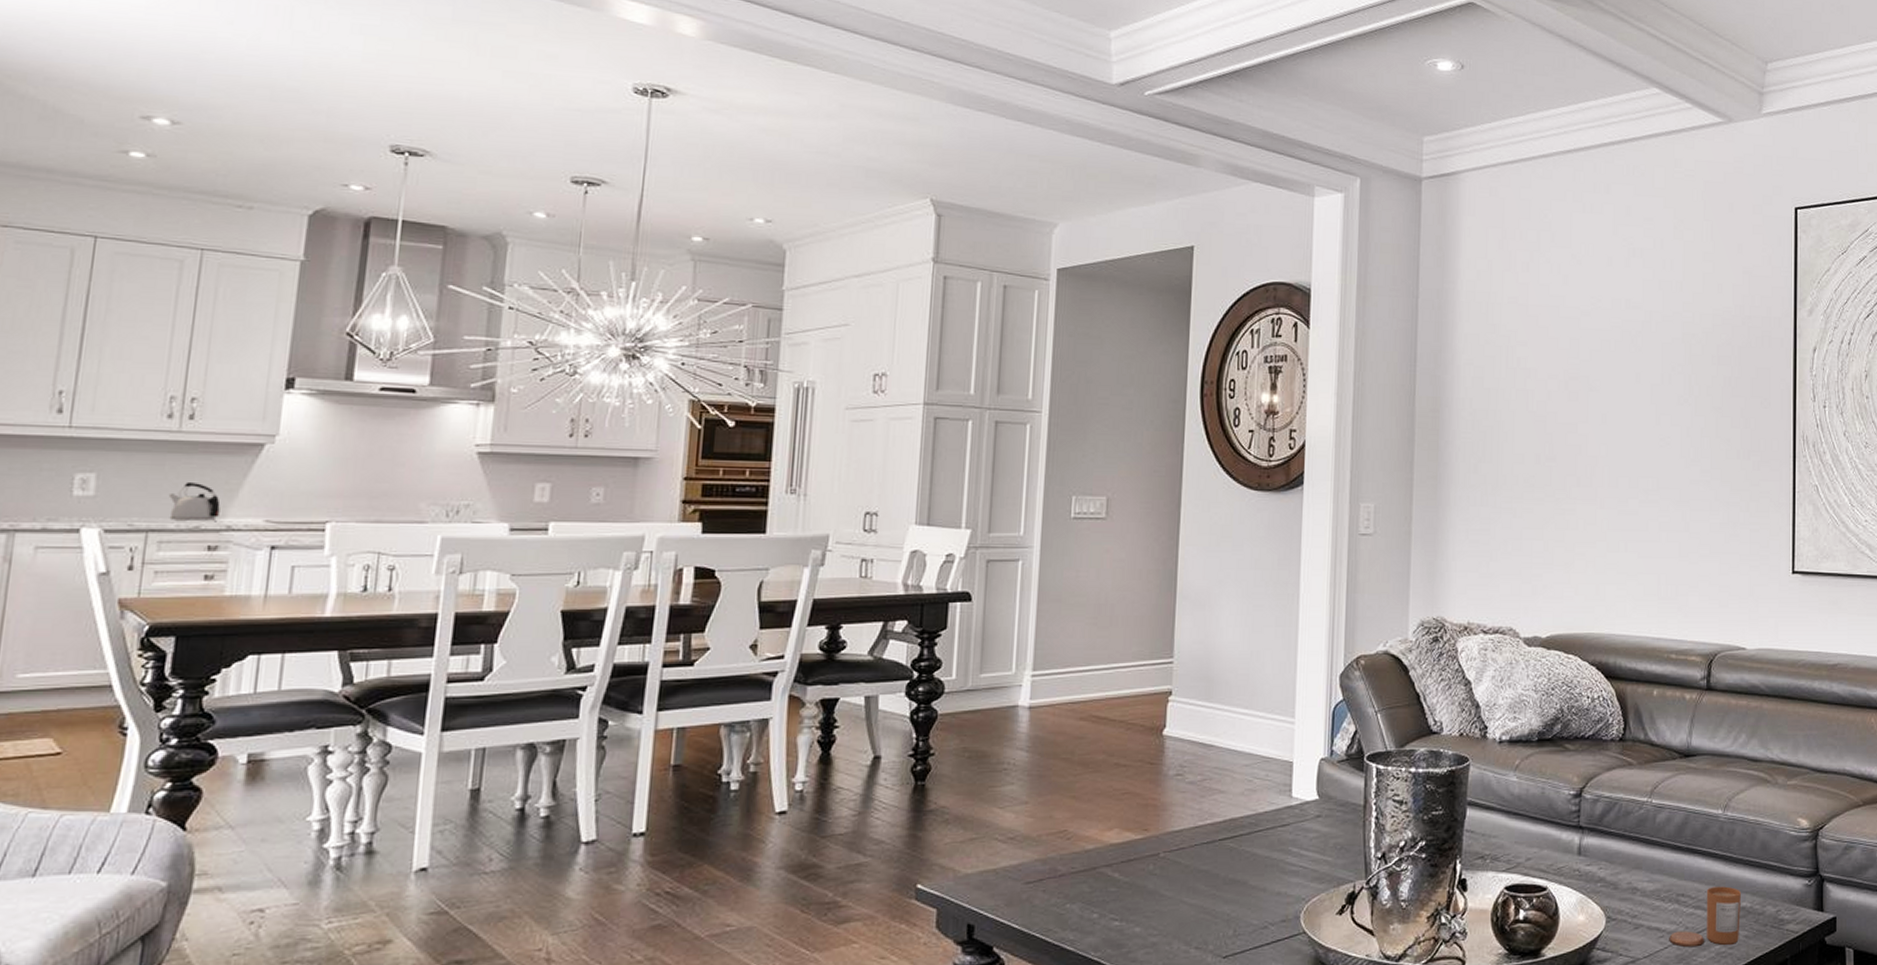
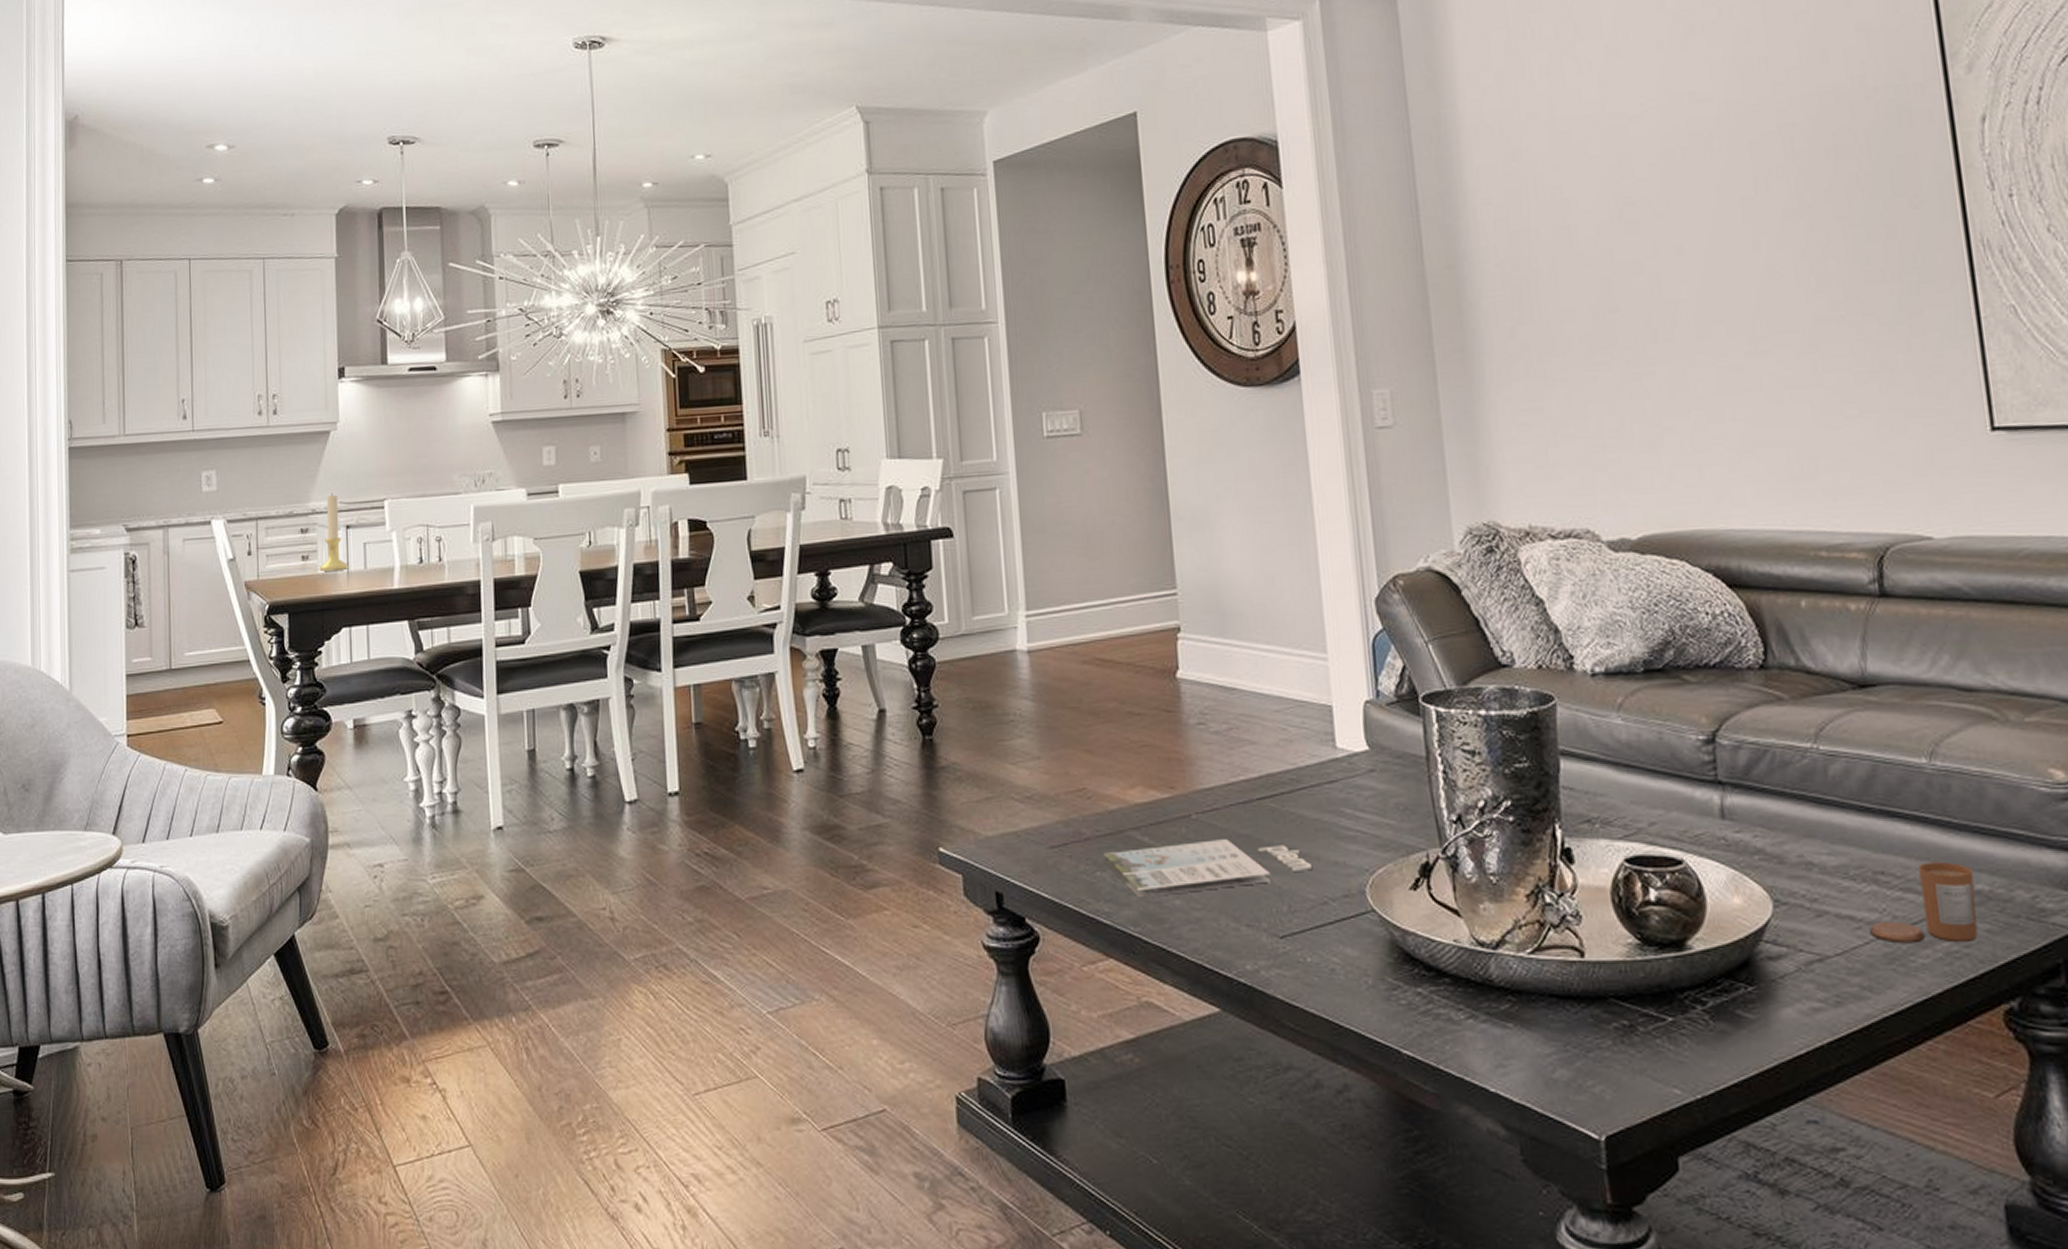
kettle: present [168,481,221,522] -> none [267,471,306,509]
candle holder: none [227,510,268,595] -> present [320,493,349,572]
magazine: none [1075,874,1259,927] -> present [1103,839,1313,899]

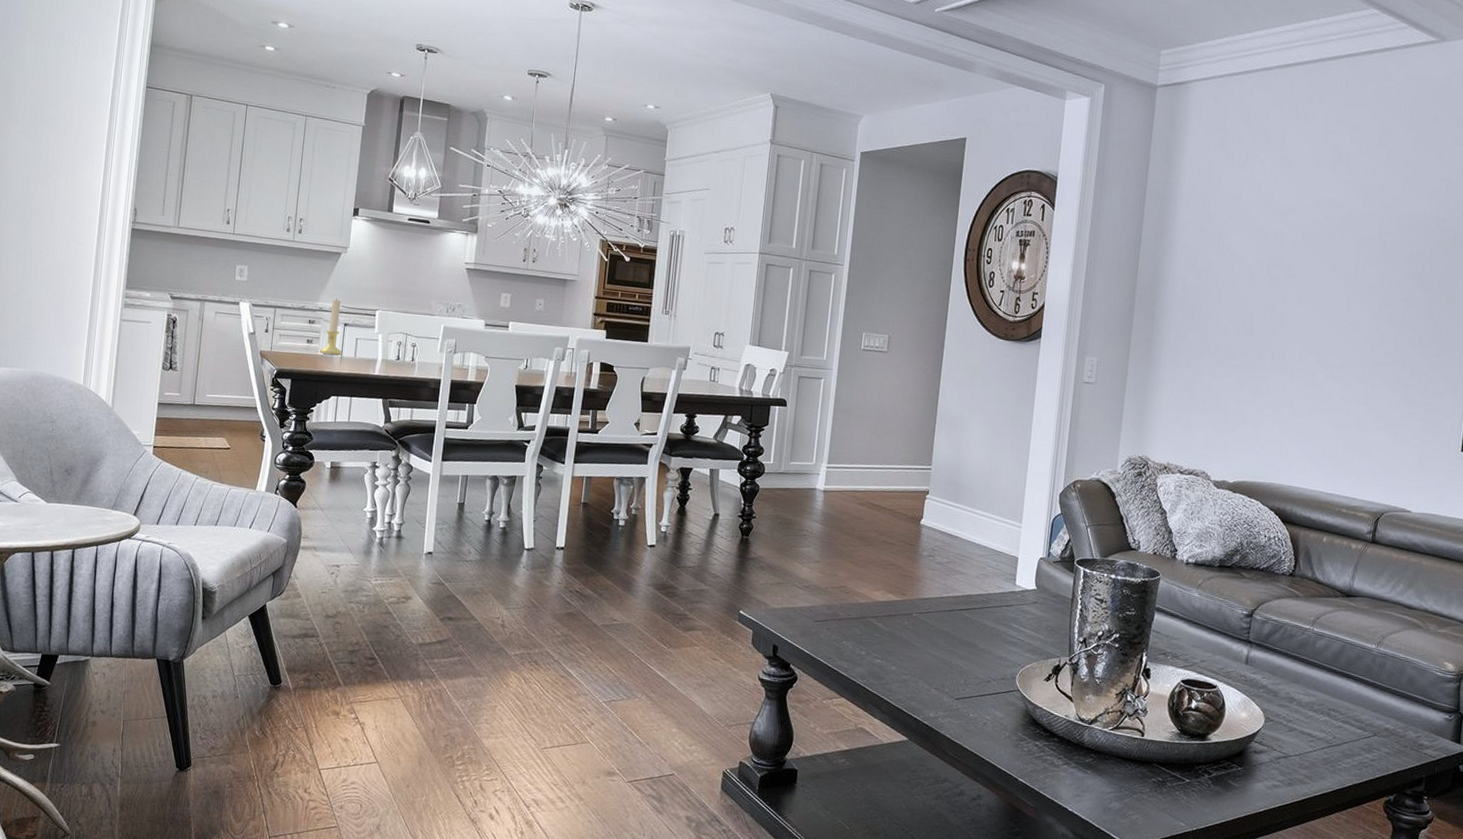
magazine: present [1103,839,1313,899] -> none [849,629,985,664]
candle: present [1869,862,1978,944] -> none [1318,707,1386,758]

